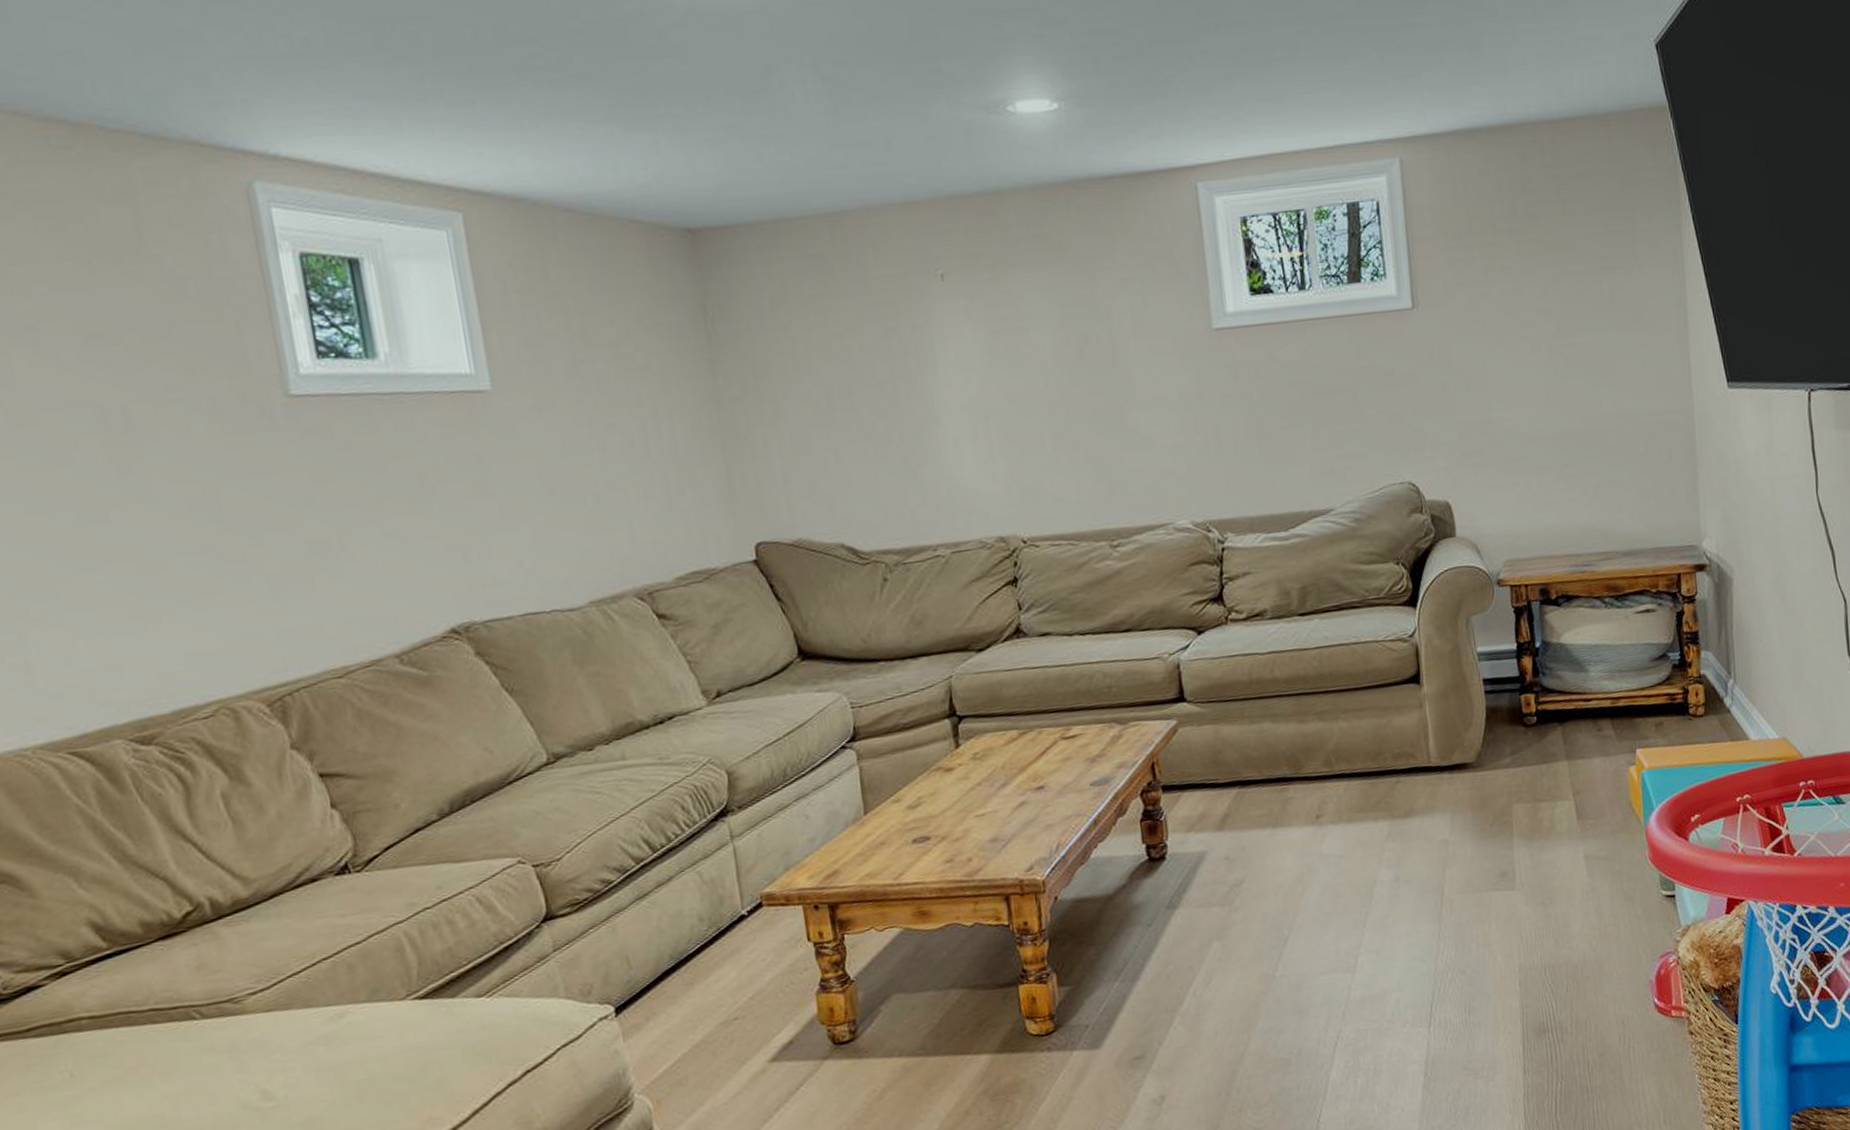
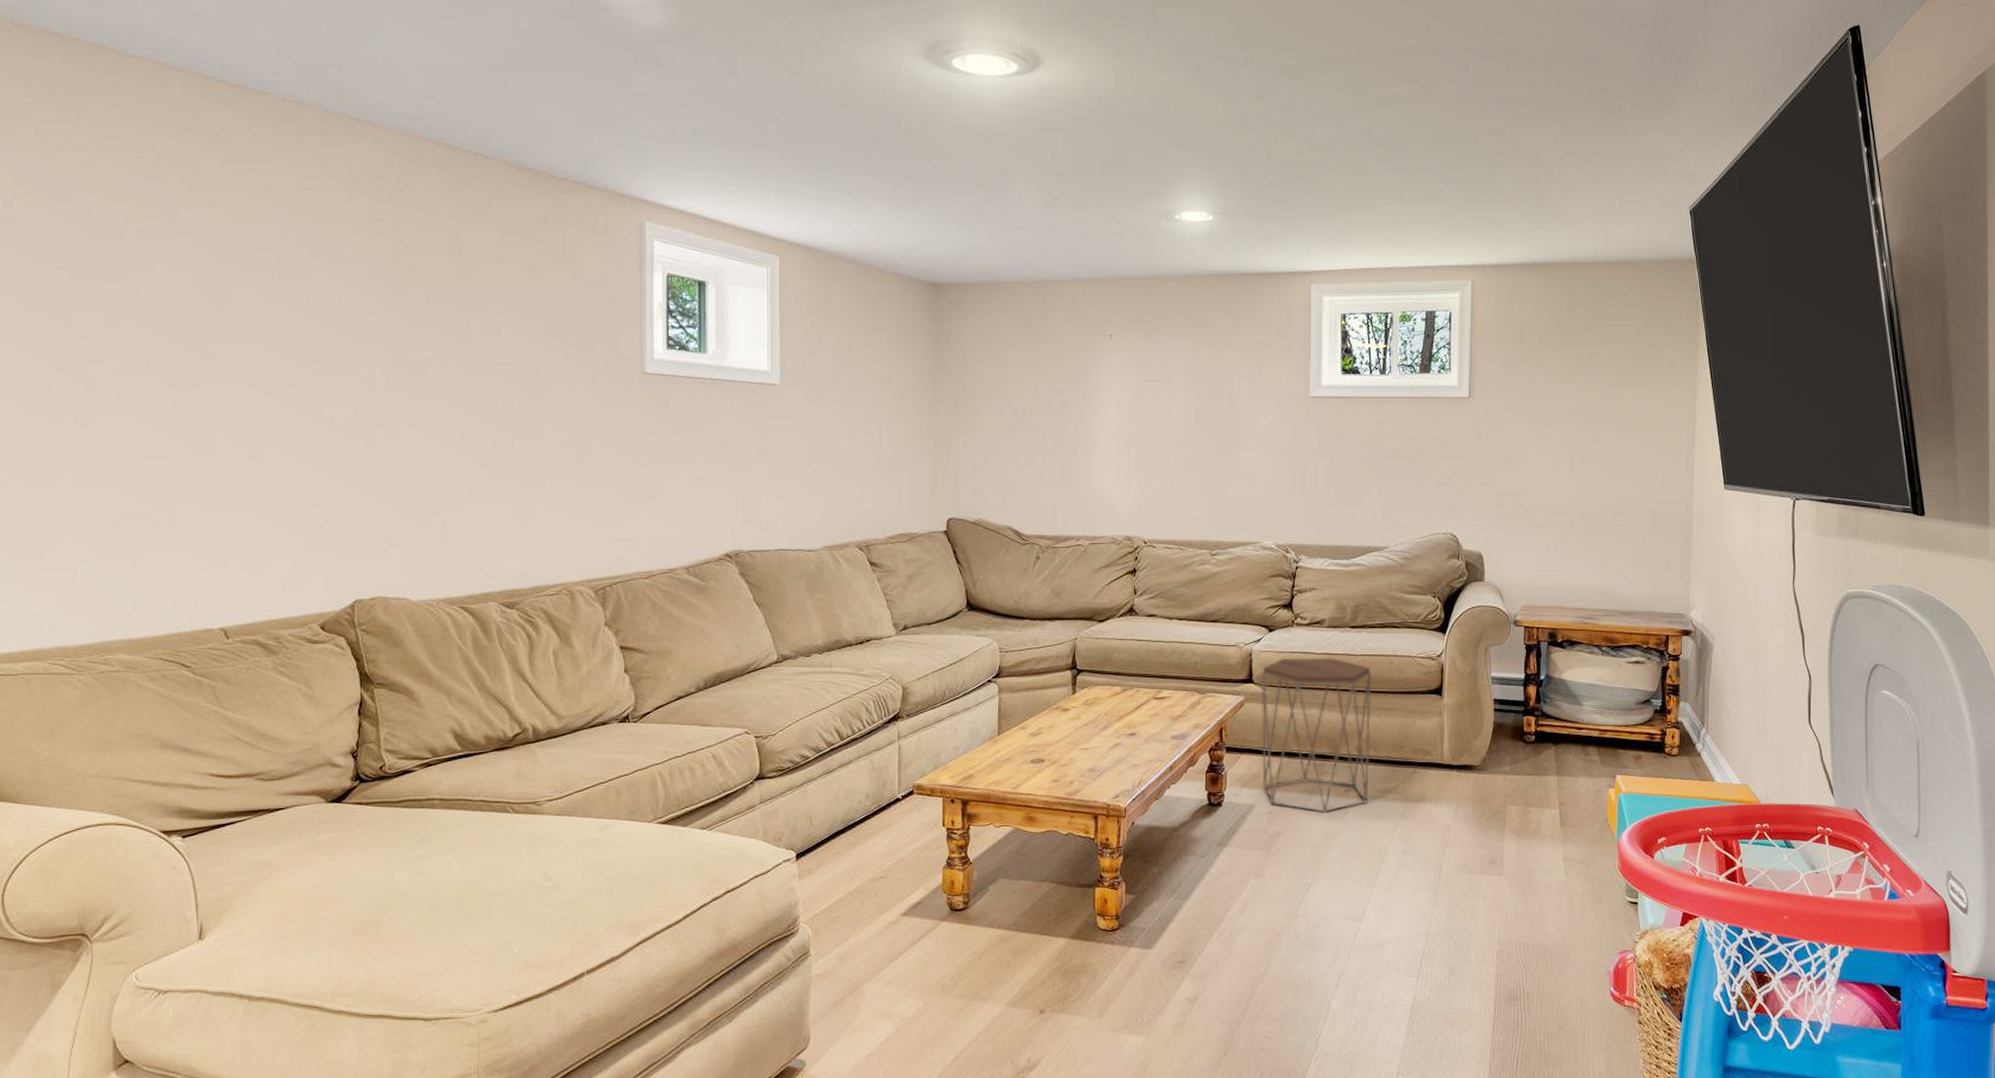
side table: none [1195,656,1346,850] -> present [1261,657,1371,814]

